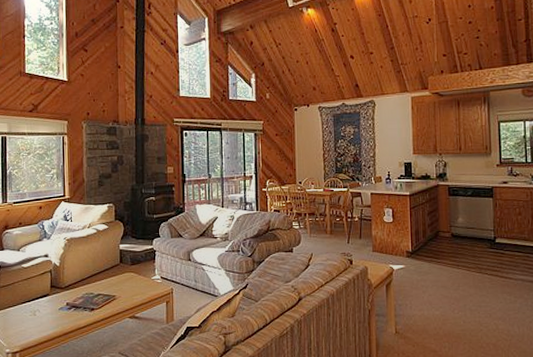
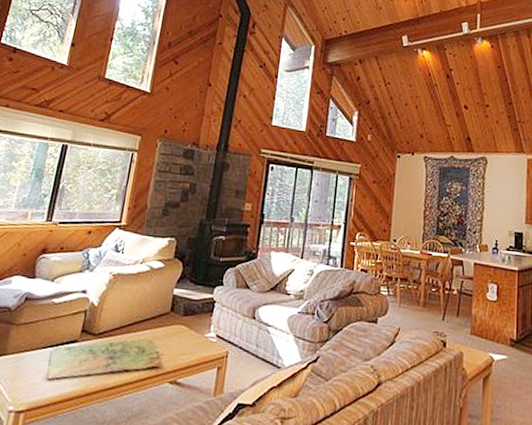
board game: none [31,286,122,326] -> present [47,338,164,379]

